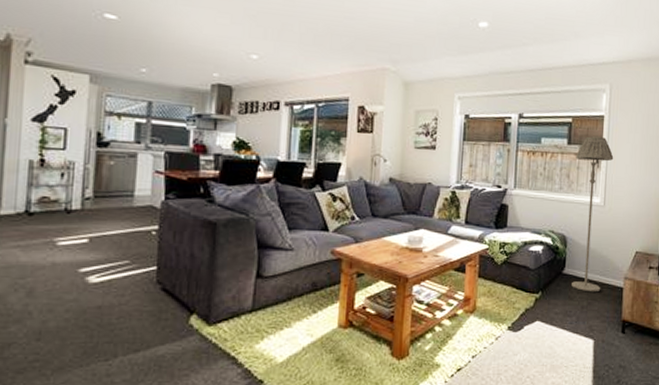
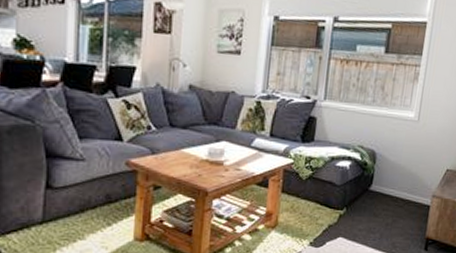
floor lamp: present [572,136,614,293] -> none [377,45,433,210]

